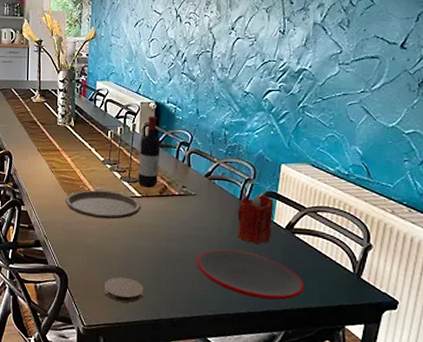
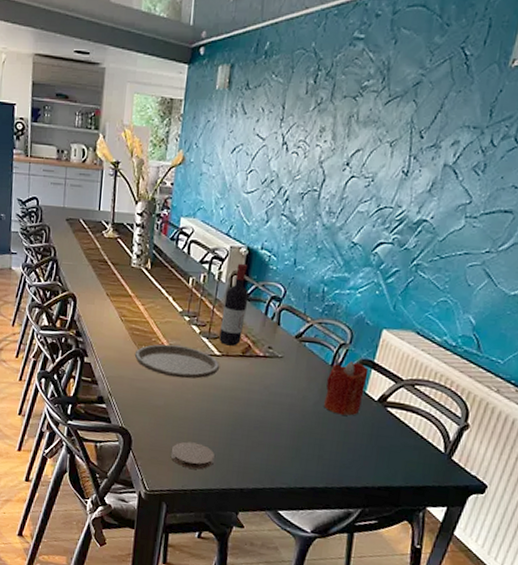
plate: present [197,249,305,300] -> none [275,418,390,477]

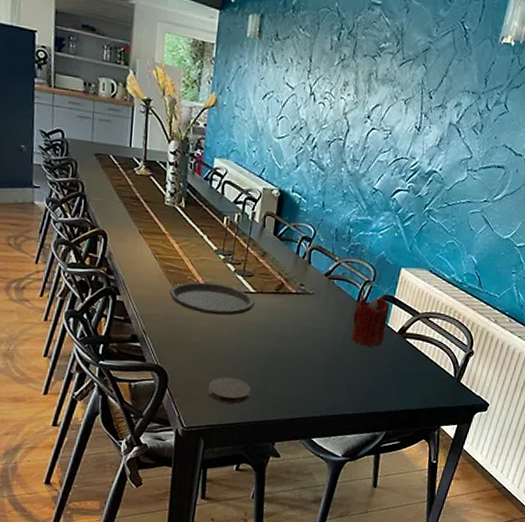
wine bottle: present [219,263,249,346] -> none [253,204,282,284]

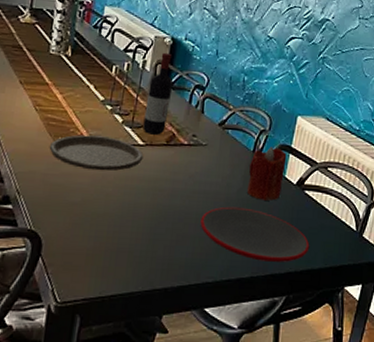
coaster: present [207,377,251,404] -> none [87,241,137,271]
wine bottle: none [253,204,282,284] -> present [143,52,174,135]
plate: none [308,351,410,402] -> present [200,206,310,262]

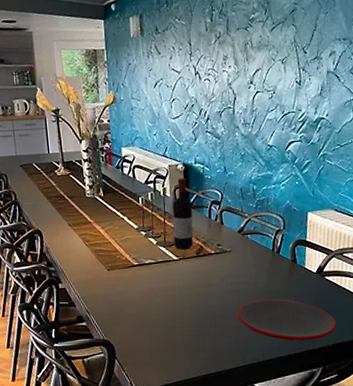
plate: present [49,134,144,171] -> none [103,257,180,287]
candle: present [246,147,287,201] -> none [272,243,304,290]

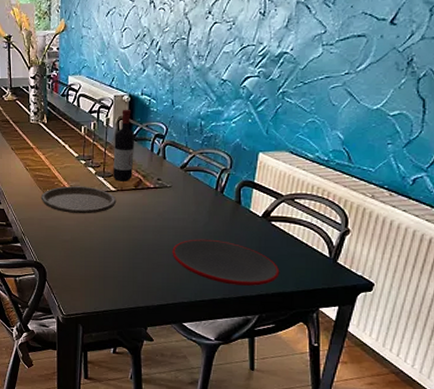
plate: none [103,257,180,287] -> present [41,186,117,214]

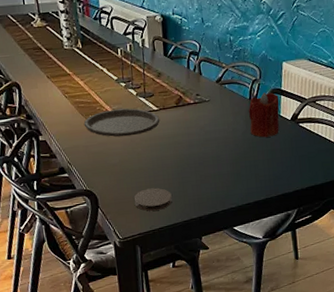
coaster: none [81,269,120,293] -> present [133,187,172,211]
wine bottle: present [113,109,135,181] -> none [151,29,173,100]
plate: present [172,239,280,286] -> none [216,146,311,186]
candle: none [212,184,250,232] -> present [249,92,280,138]

